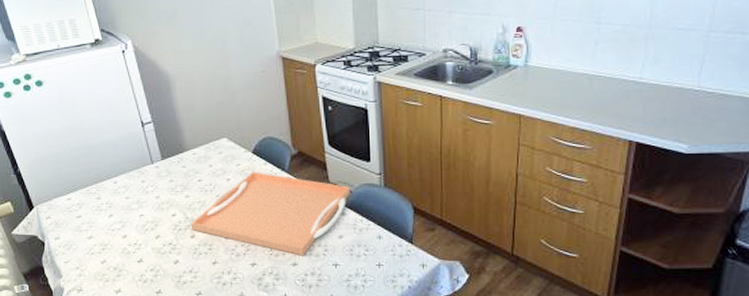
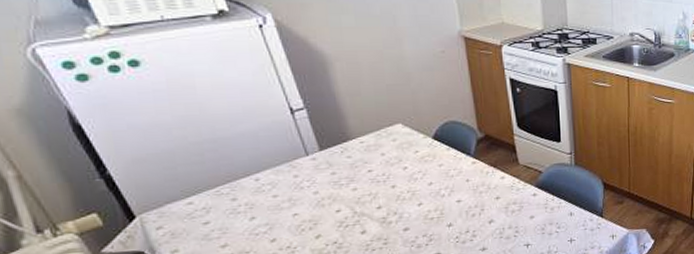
serving tray: present [190,172,350,256] -> none [360,158,541,240]

